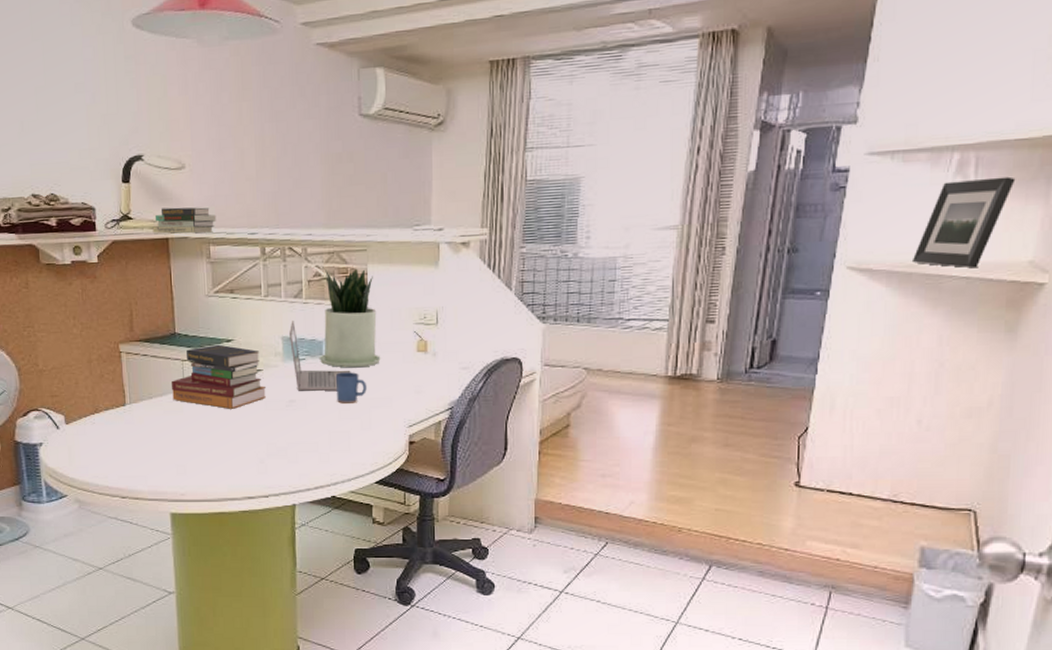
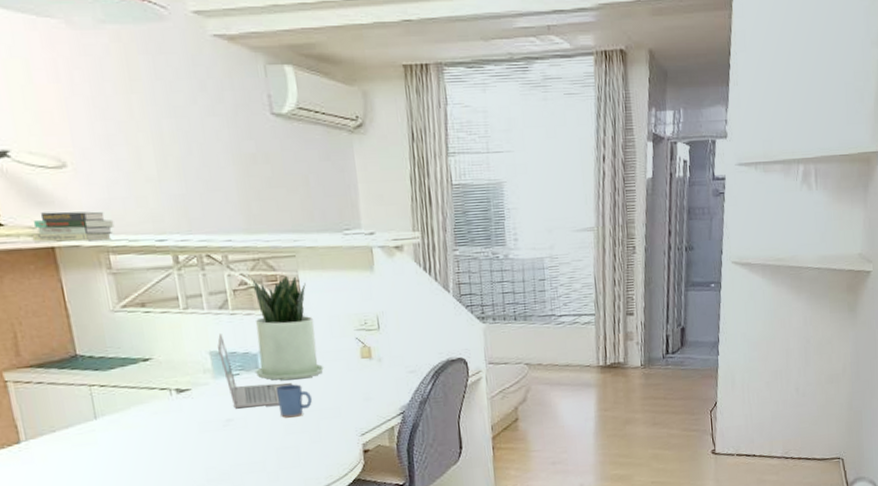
books: present [171,344,267,409] -> none [77,364,198,436]
picture frame: present [911,176,1016,269] -> none [778,185,843,261]

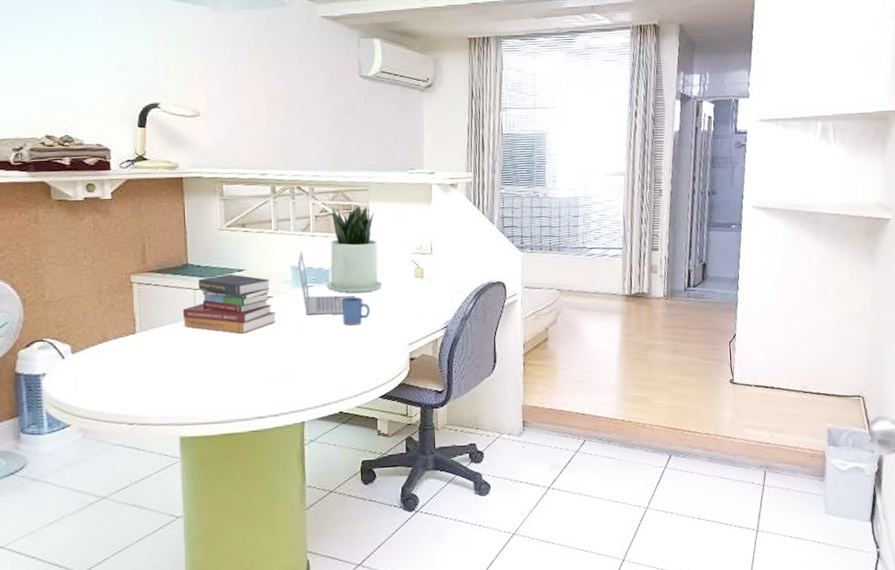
books: present [31,211,115,242] -> none [167,150,230,174]
books: none [77,364,198,436] -> present [182,274,277,334]

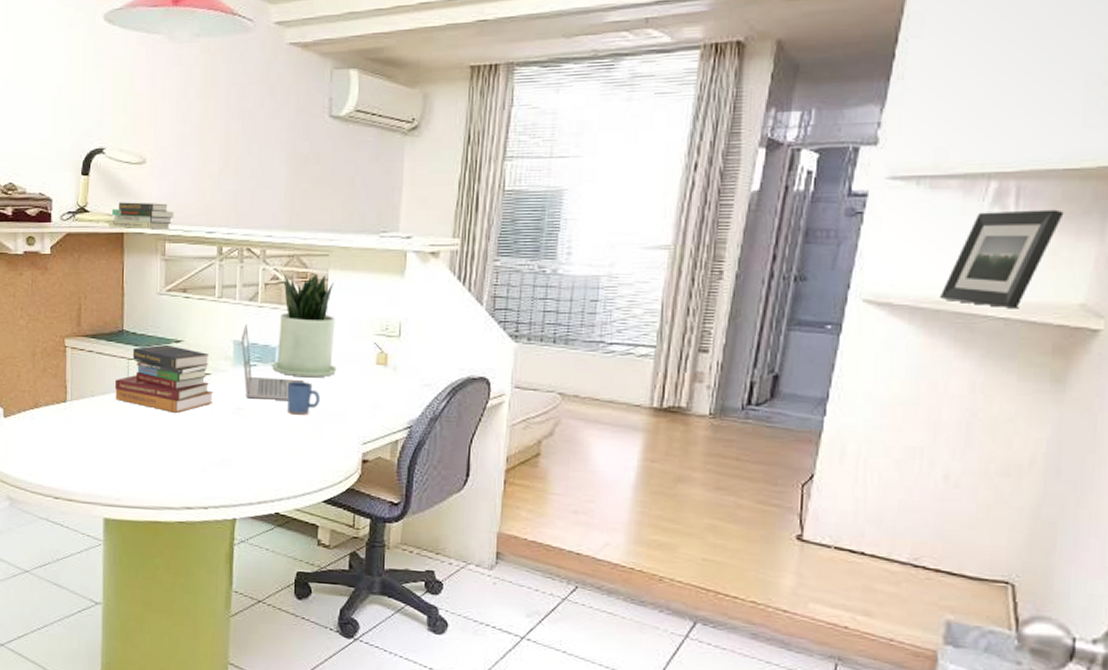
books: none [167,150,230,174] -> present [108,202,175,230]
picture frame: none [797,140,861,208] -> present [939,209,1064,309]

